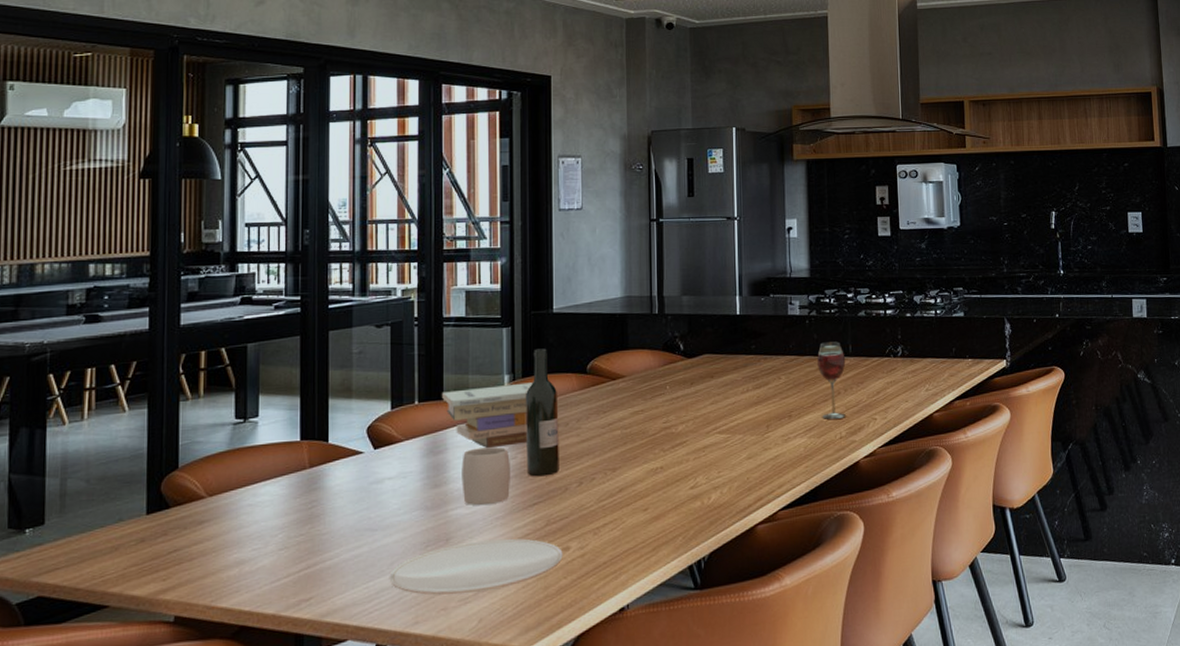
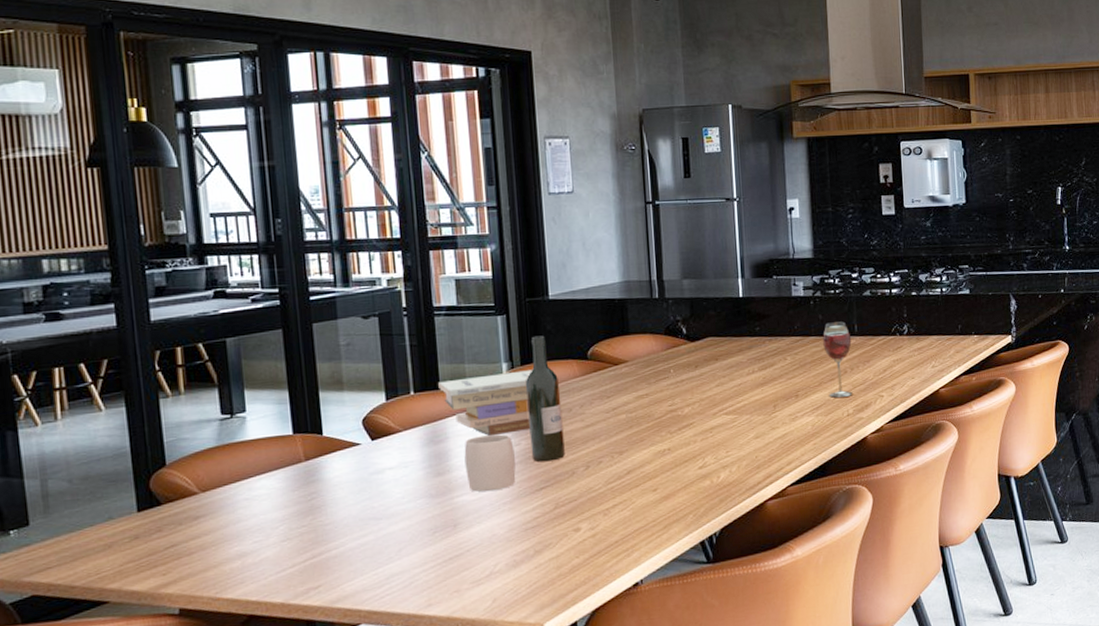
plate: present [389,538,563,595] -> none [398,522,574,579]

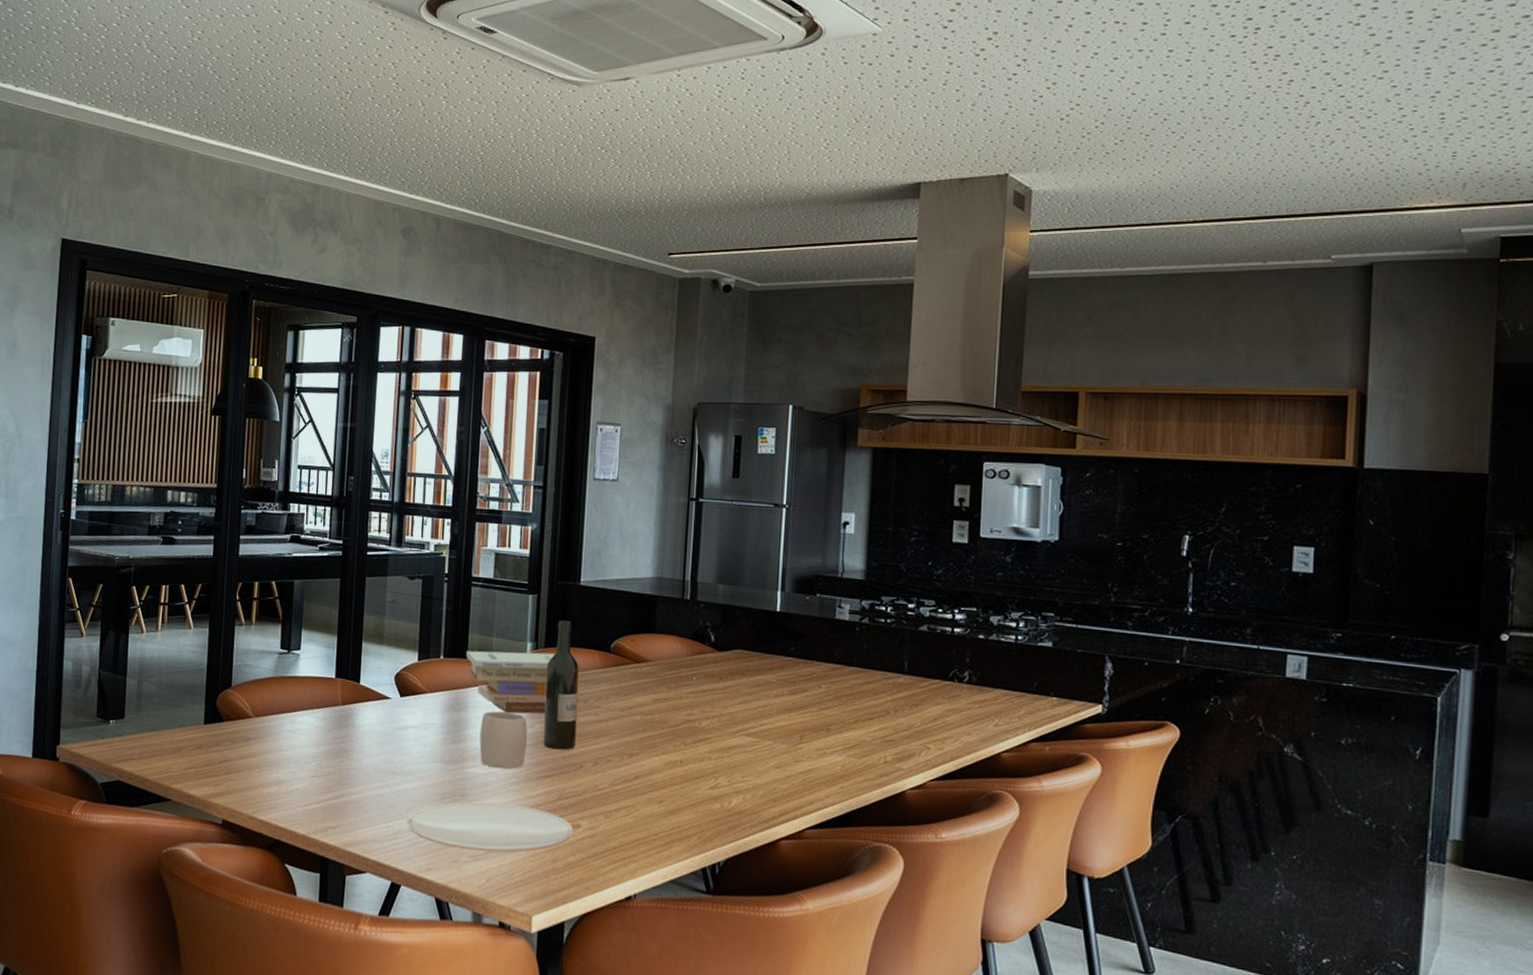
plate: none [398,522,574,579] -> present [407,802,573,853]
wineglass: present [823,321,852,398] -> none [865,654,900,741]

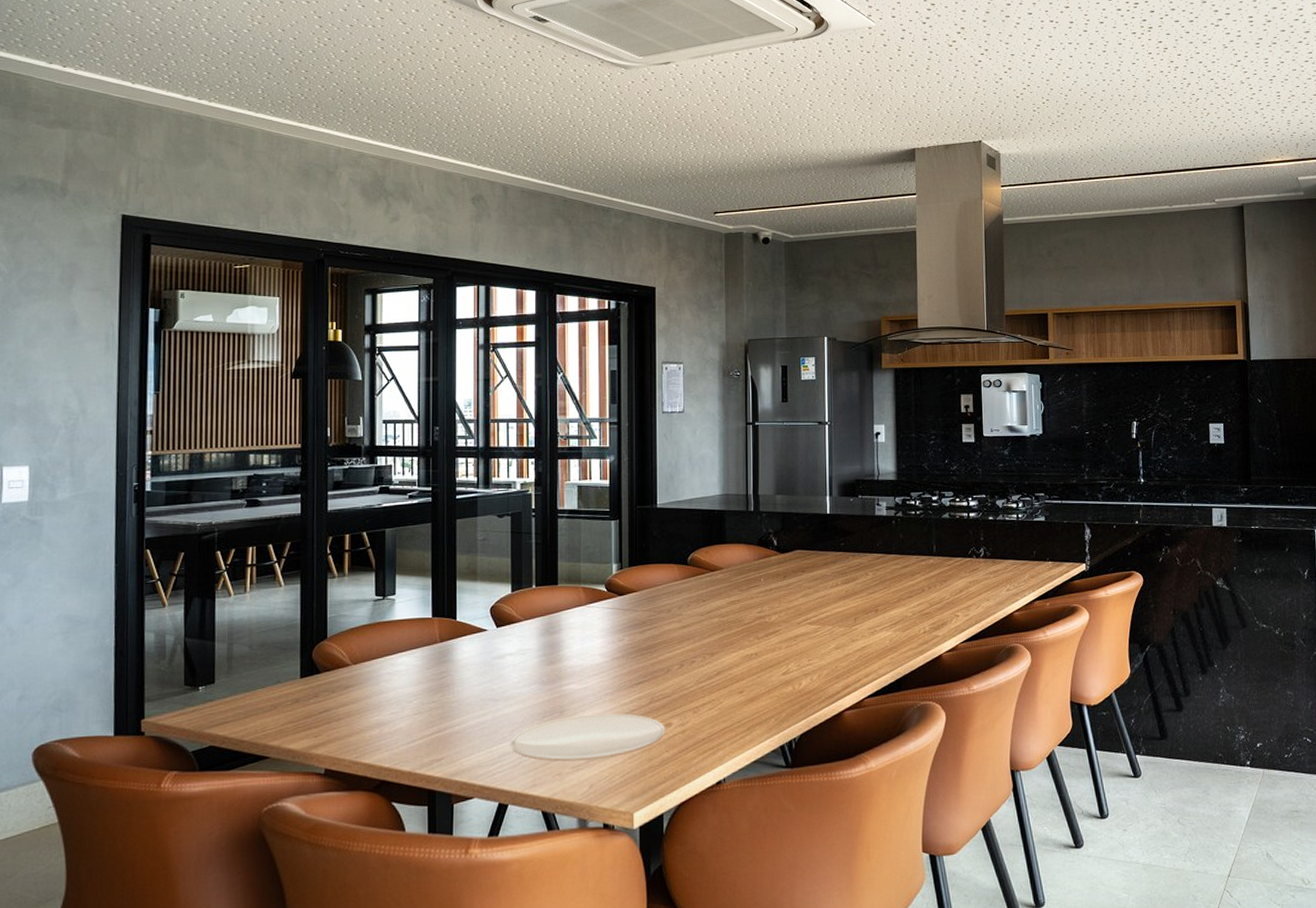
books: present [466,650,555,714] -> none [557,571,638,631]
mug: present [479,711,527,769] -> none [574,629,618,682]
wine bottle: present [543,620,580,750] -> none [631,540,662,658]

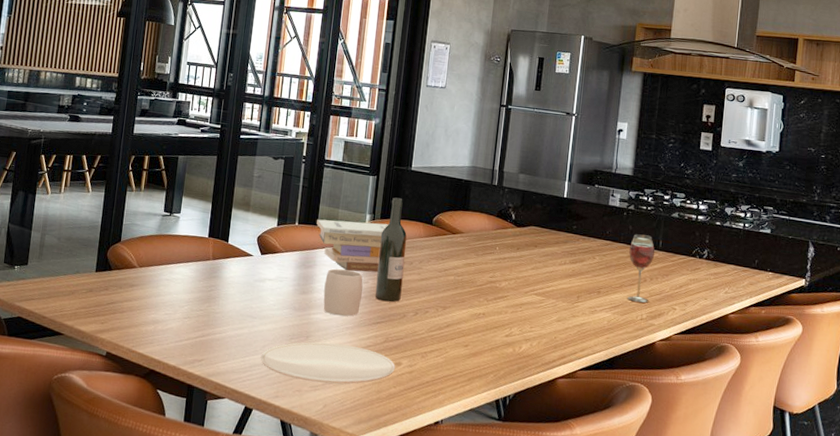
books: none [557,571,638,631] -> present [316,219,388,272]
mug: none [574,629,618,682] -> present [323,268,363,316]
wine bottle: none [631,540,662,658] -> present [375,197,407,303]
wineglass: none [903,541,930,615] -> present [627,234,656,303]

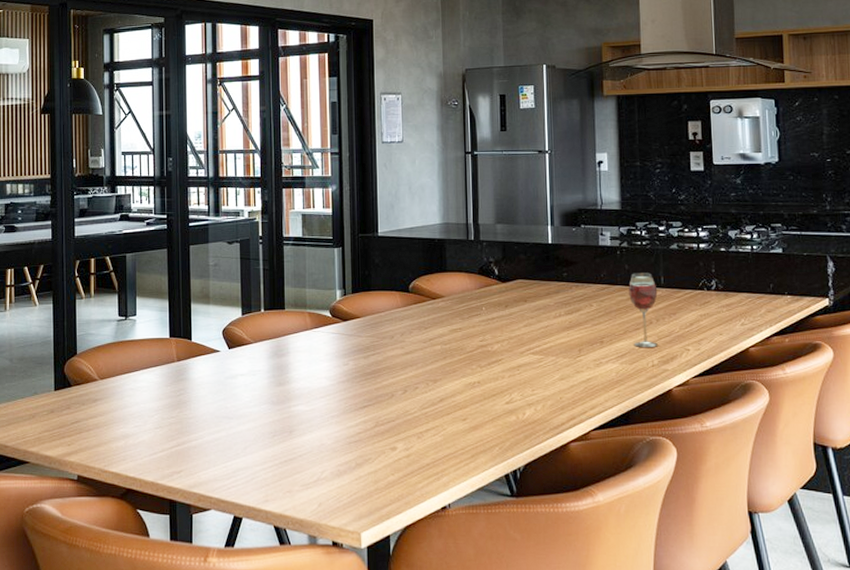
plate: present [260,342,395,384] -> none [243,435,390,480]
books: present [316,219,388,272] -> none [284,298,361,355]
mug: present [323,268,363,316] -> none [301,354,343,405]
wine bottle: present [375,197,407,303] -> none [354,268,386,383]

